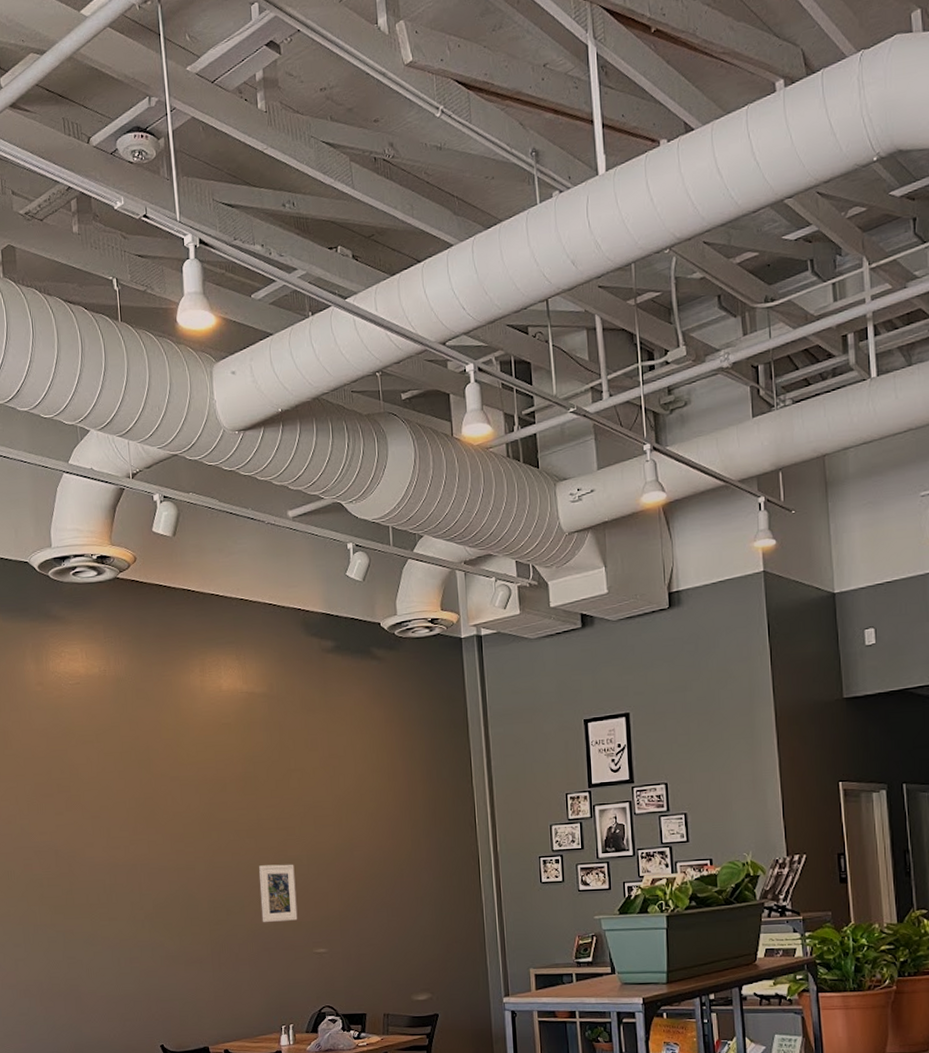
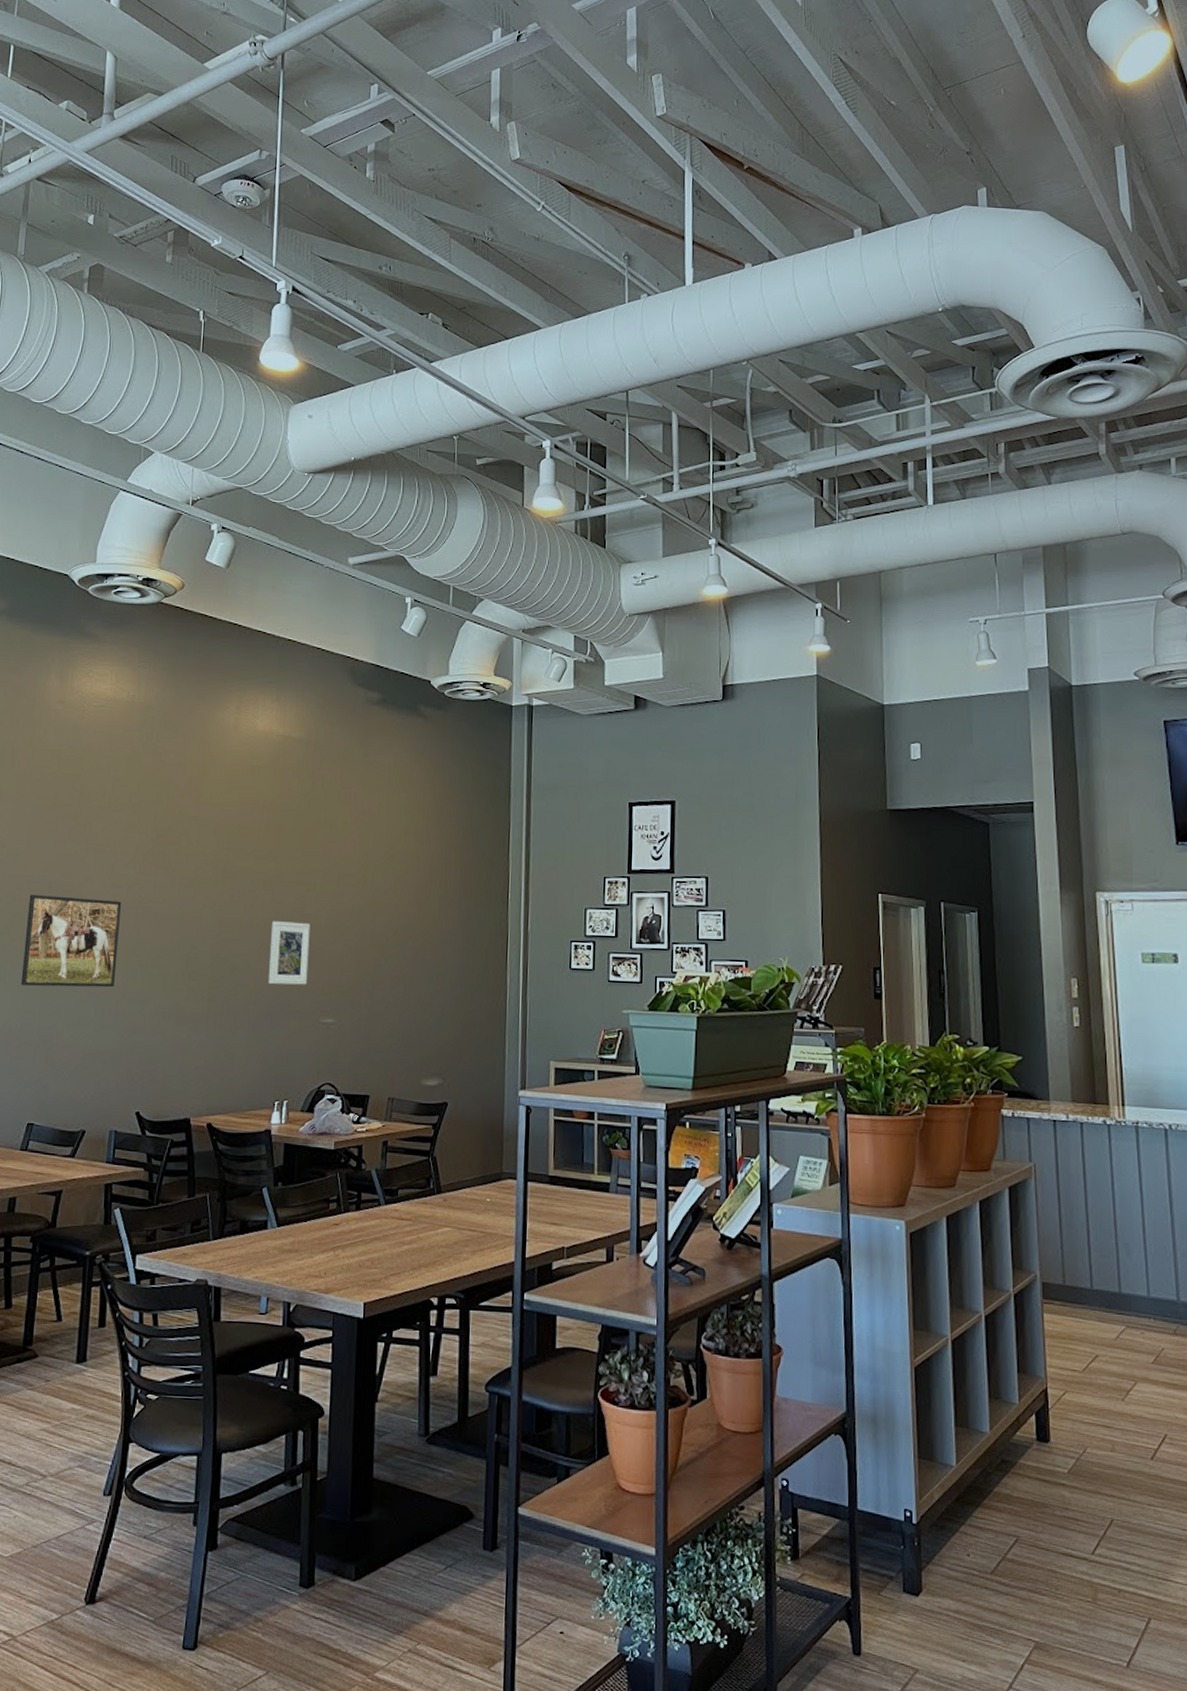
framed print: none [39,861,126,945] -> present [20,895,122,988]

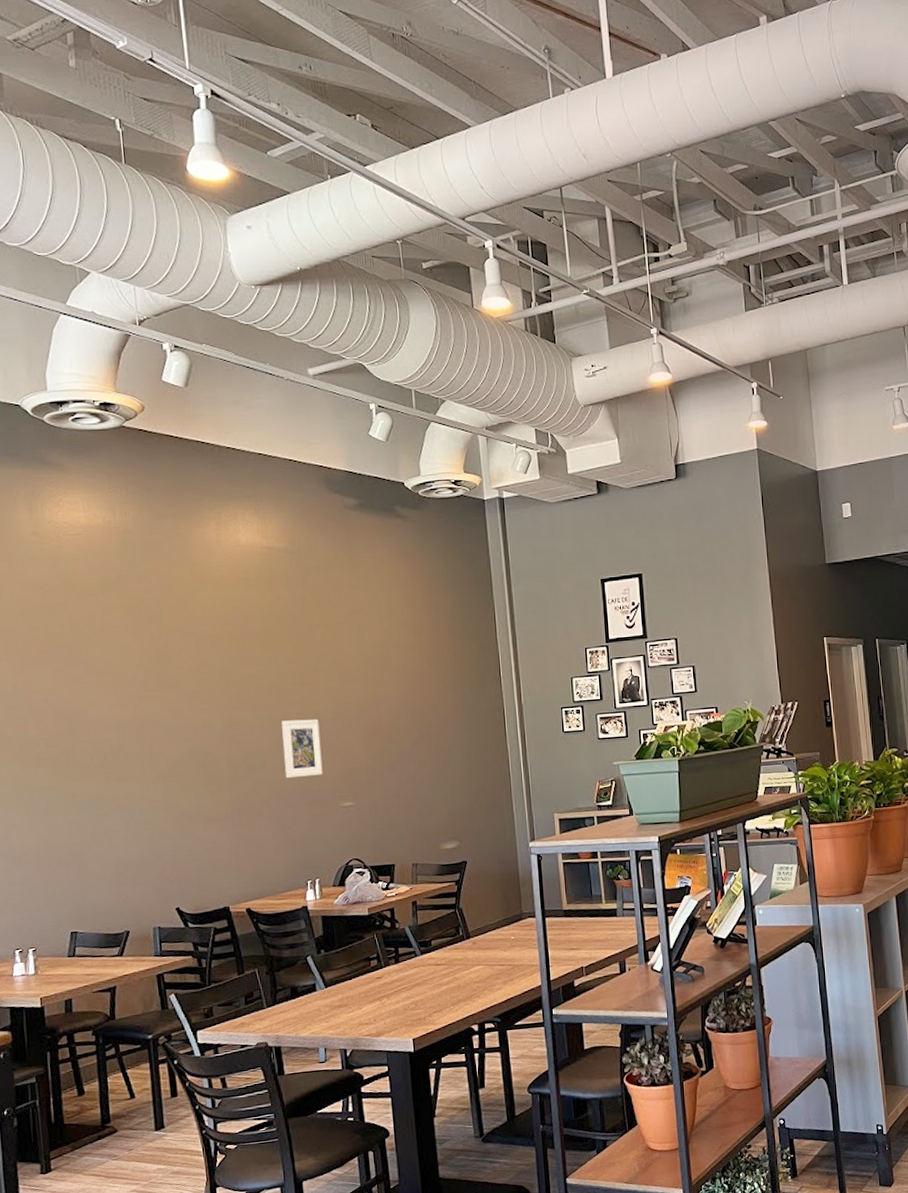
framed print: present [20,895,122,988] -> none [35,719,136,809]

